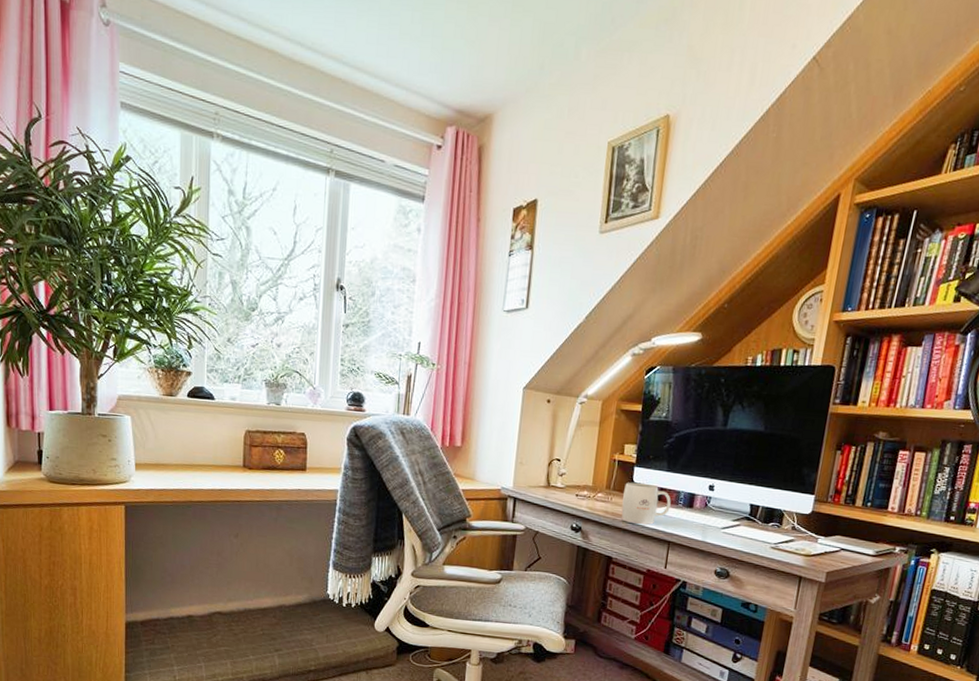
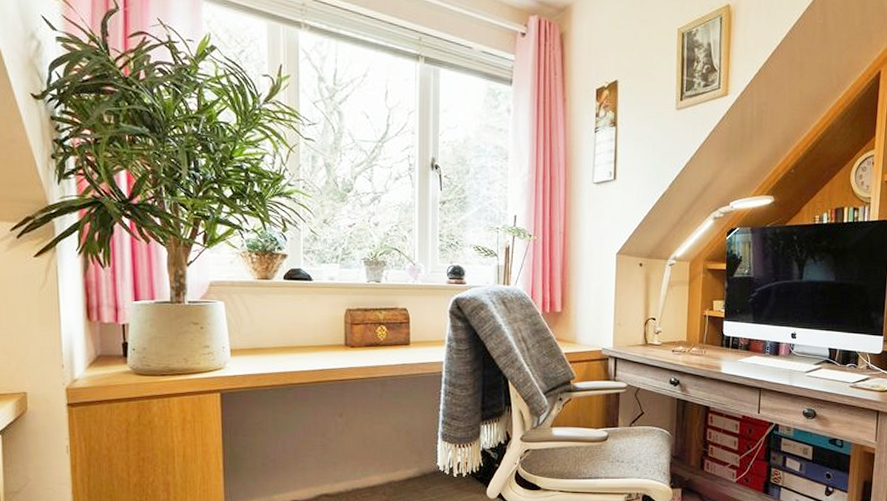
mug: present [620,482,671,526] -> none [714,335,759,375]

